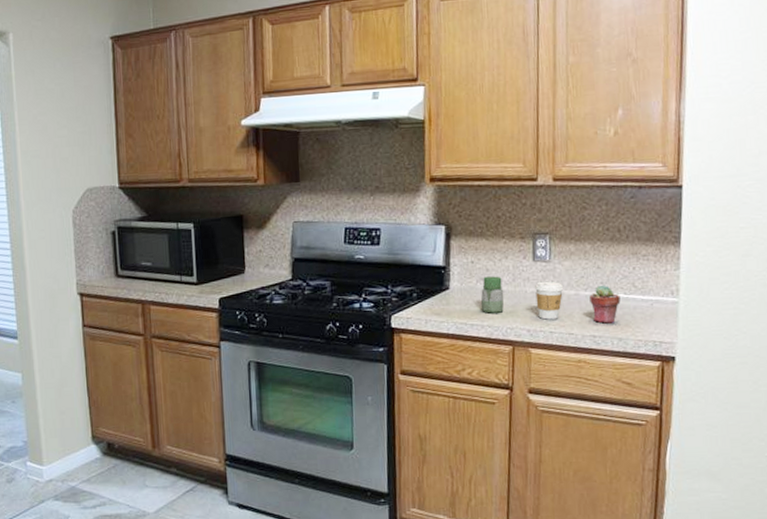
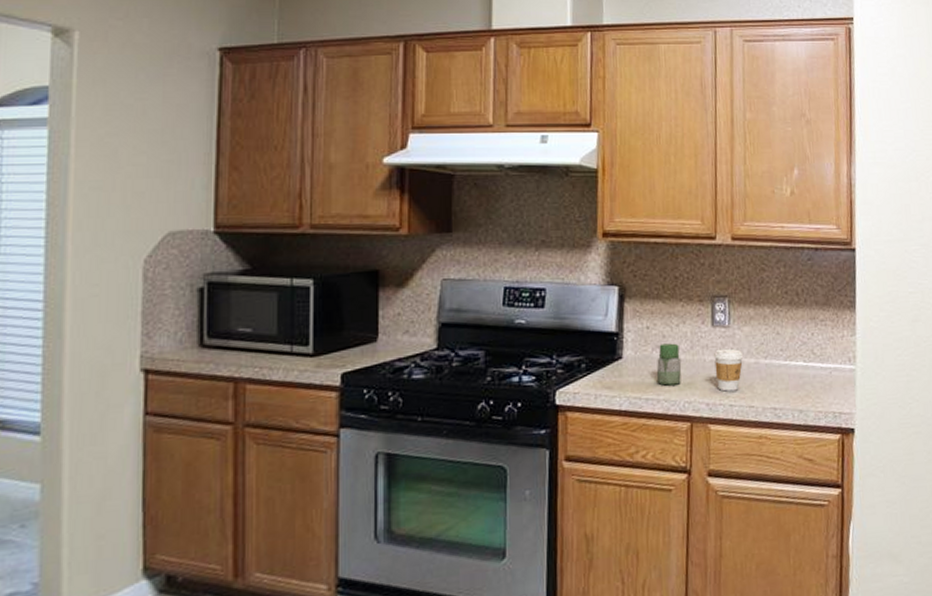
potted succulent: present [589,284,621,324] -> none [769,352,800,394]

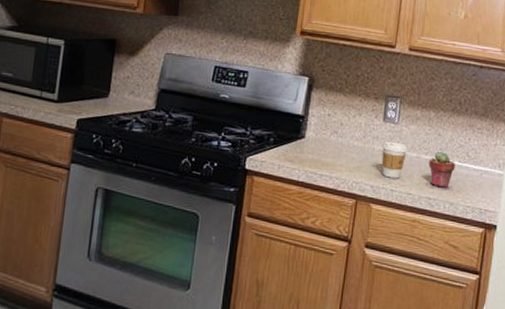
jar: present [656,343,682,386] -> none [331,130,354,167]
potted succulent: none [769,352,800,394] -> present [429,151,455,188]

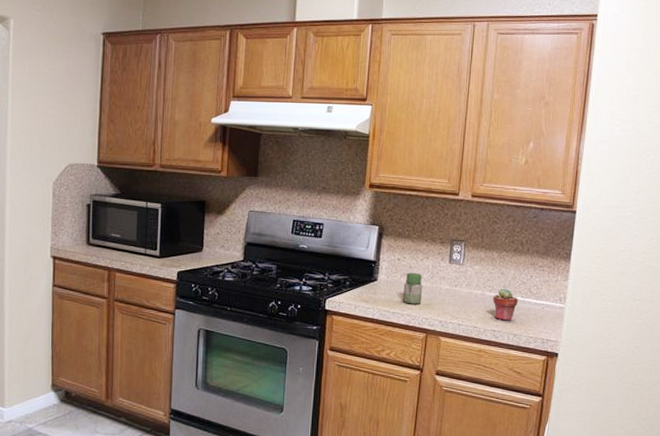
jar: none [331,130,354,167] -> present [402,273,423,305]
coffee cup: present [381,141,408,179] -> none [449,281,473,314]

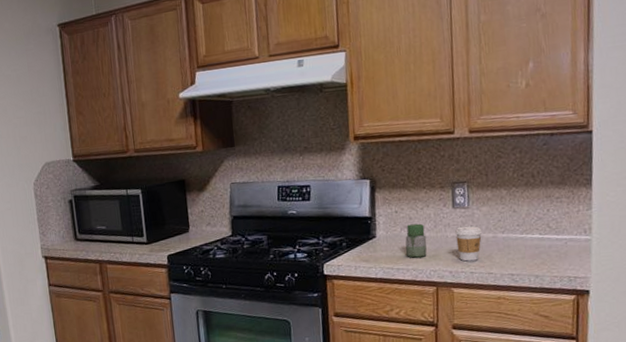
coffee cup: none [449,281,473,314] -> present [455,226,483,262]
potted succulent: present [493,288,518,321] -> none [507,226,536,263]

